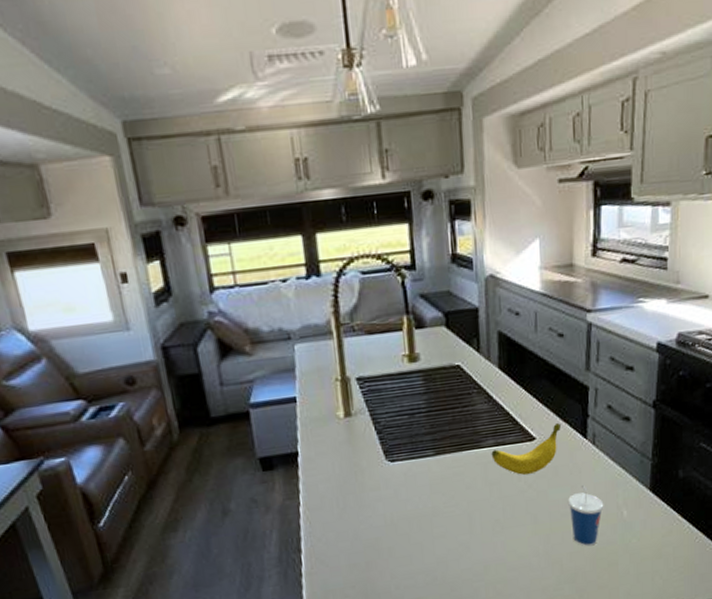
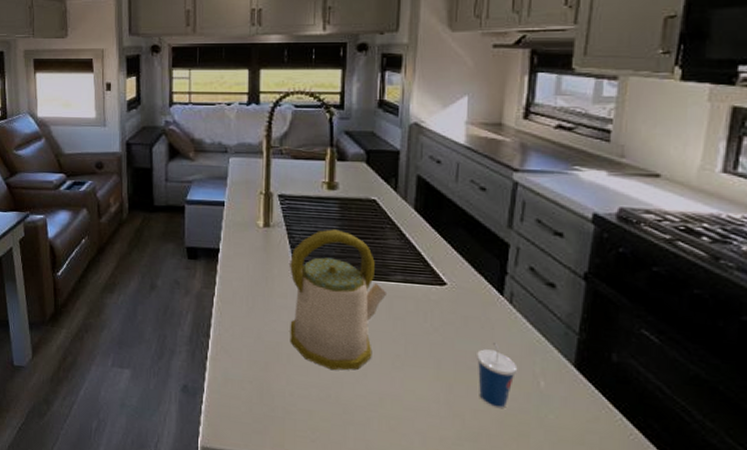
kettle: none [378,404,481,552] -> present [290,229,388,371]
banana: present [491,423,561,475] -> none [398,274,475,318]

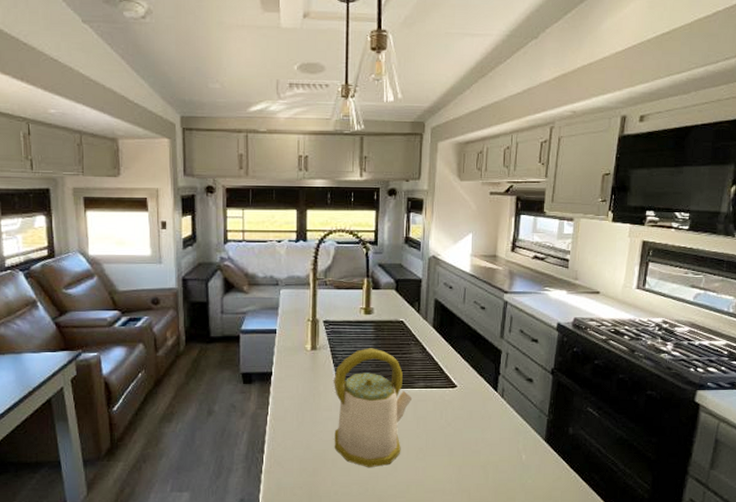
cup: present [477,343,518,409] -> none [479,430,507,481]

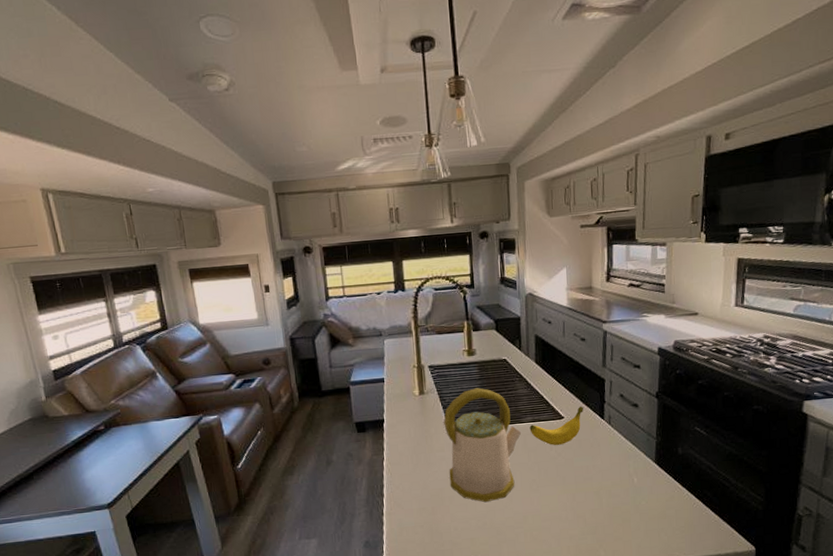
banana: none [421,377,477,414] -> present [529,406,583,445]

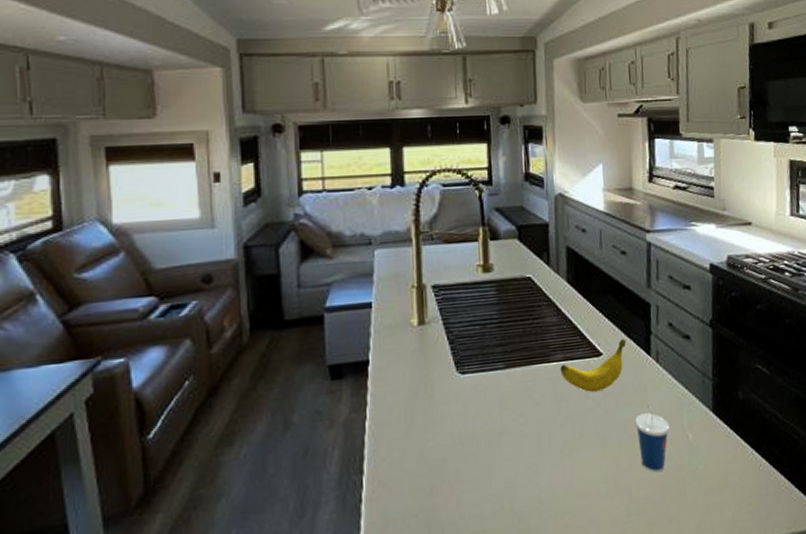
kettle: present [444,388,522,503] -> none [450,315,550,476]
cup: none [590,456,619,505] -> present [635,405,670,473]

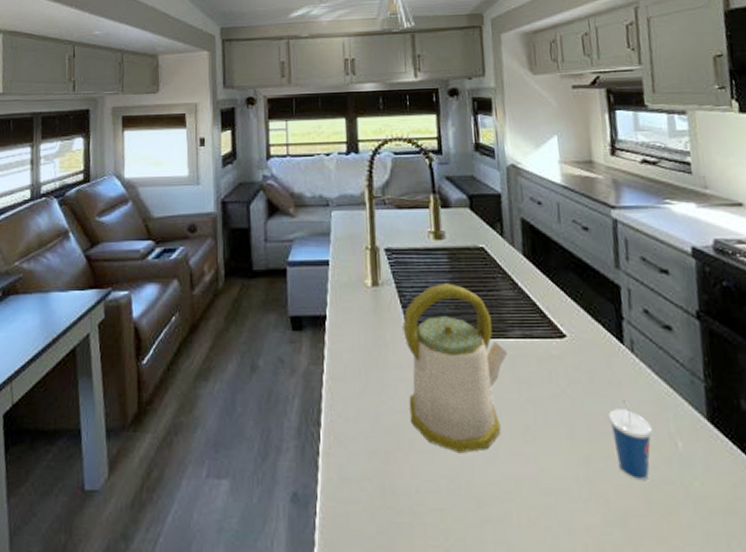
kettle: none [450,315,550,476] -> present [403,283,508,454]
banana: present [560,339,626,392] -> none [518,322,593,376]

